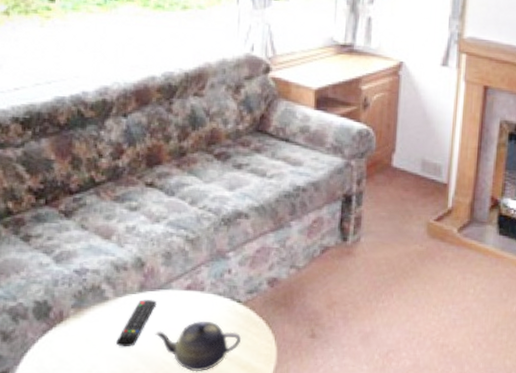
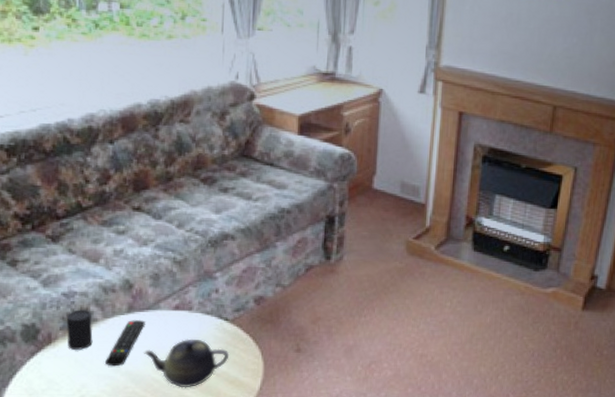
cup: none [78,287,104,329] -> present [66,310,93,350]

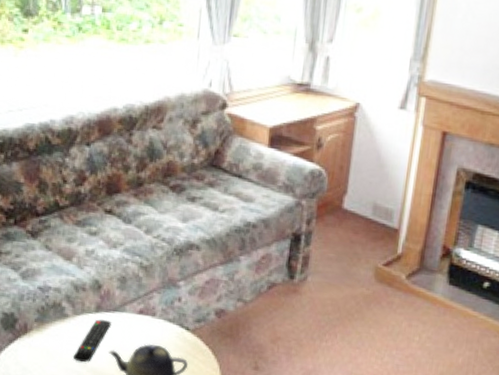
cup: present [66,310,93,350] -> none [40,304,64,343]

